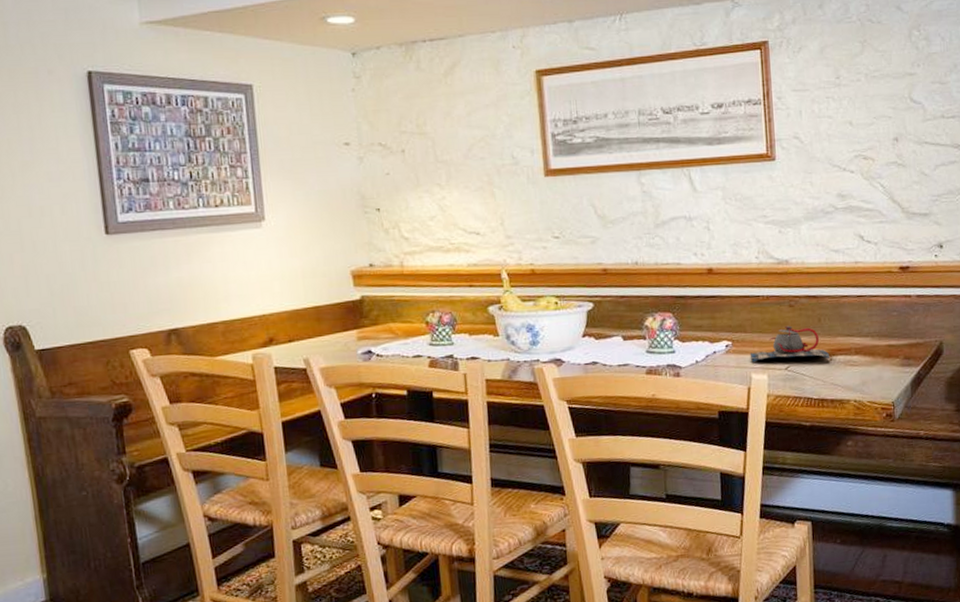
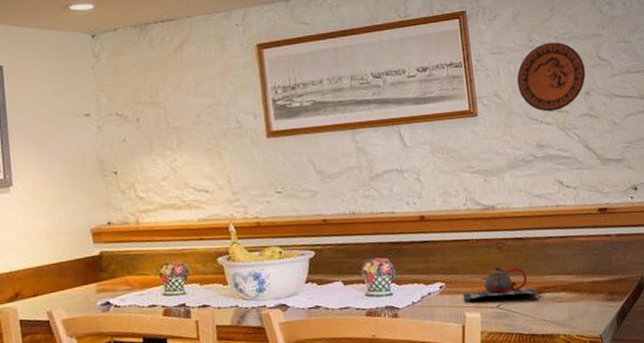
decorative plate: none [820,80,896,158] -> present [517,42,586,112]

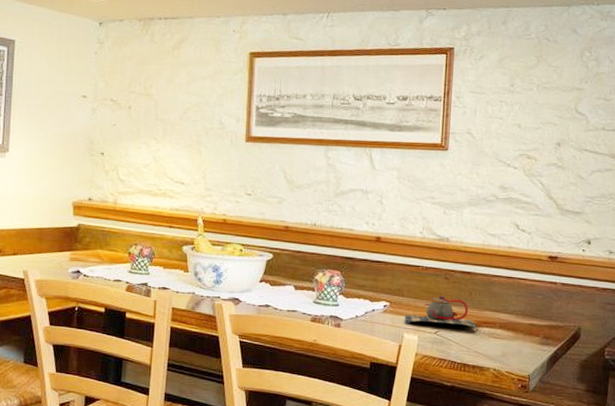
decorative plate: present [517,42,586,112] -> none [491,89,561,157]

